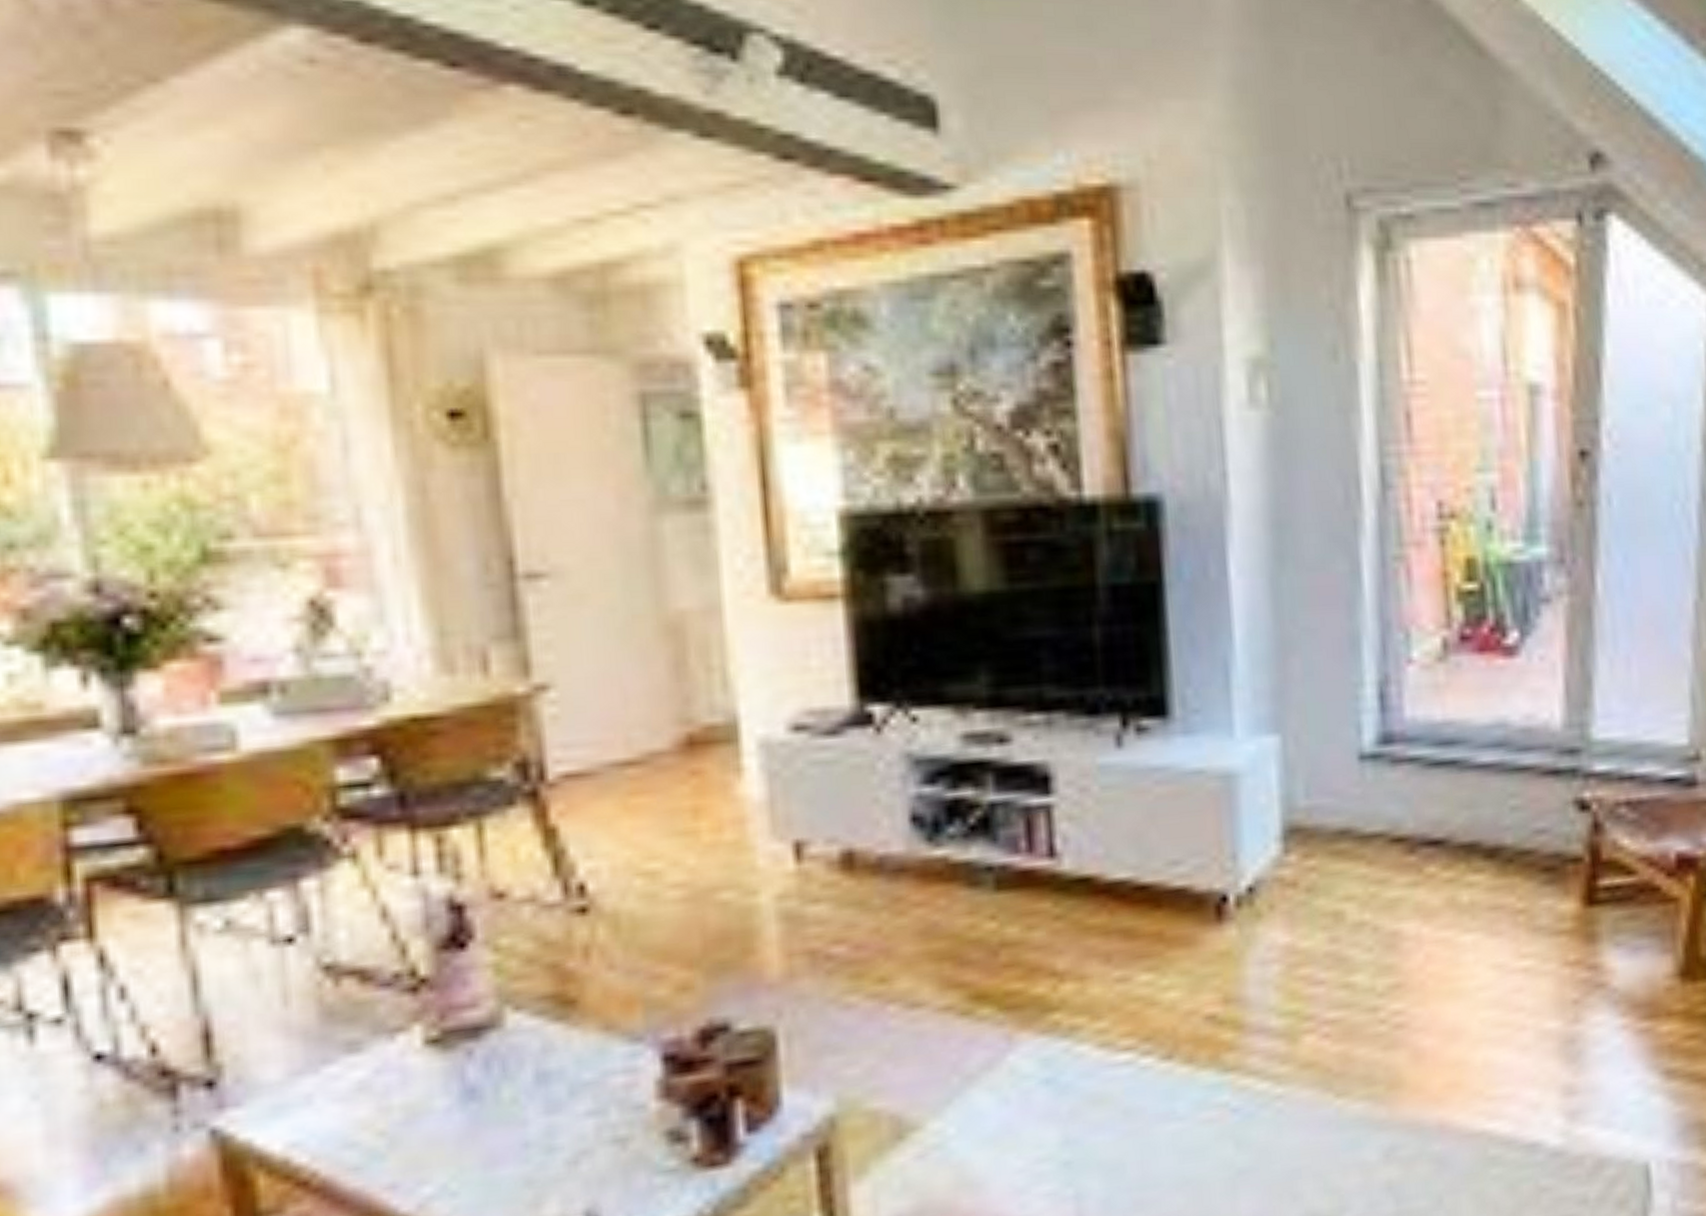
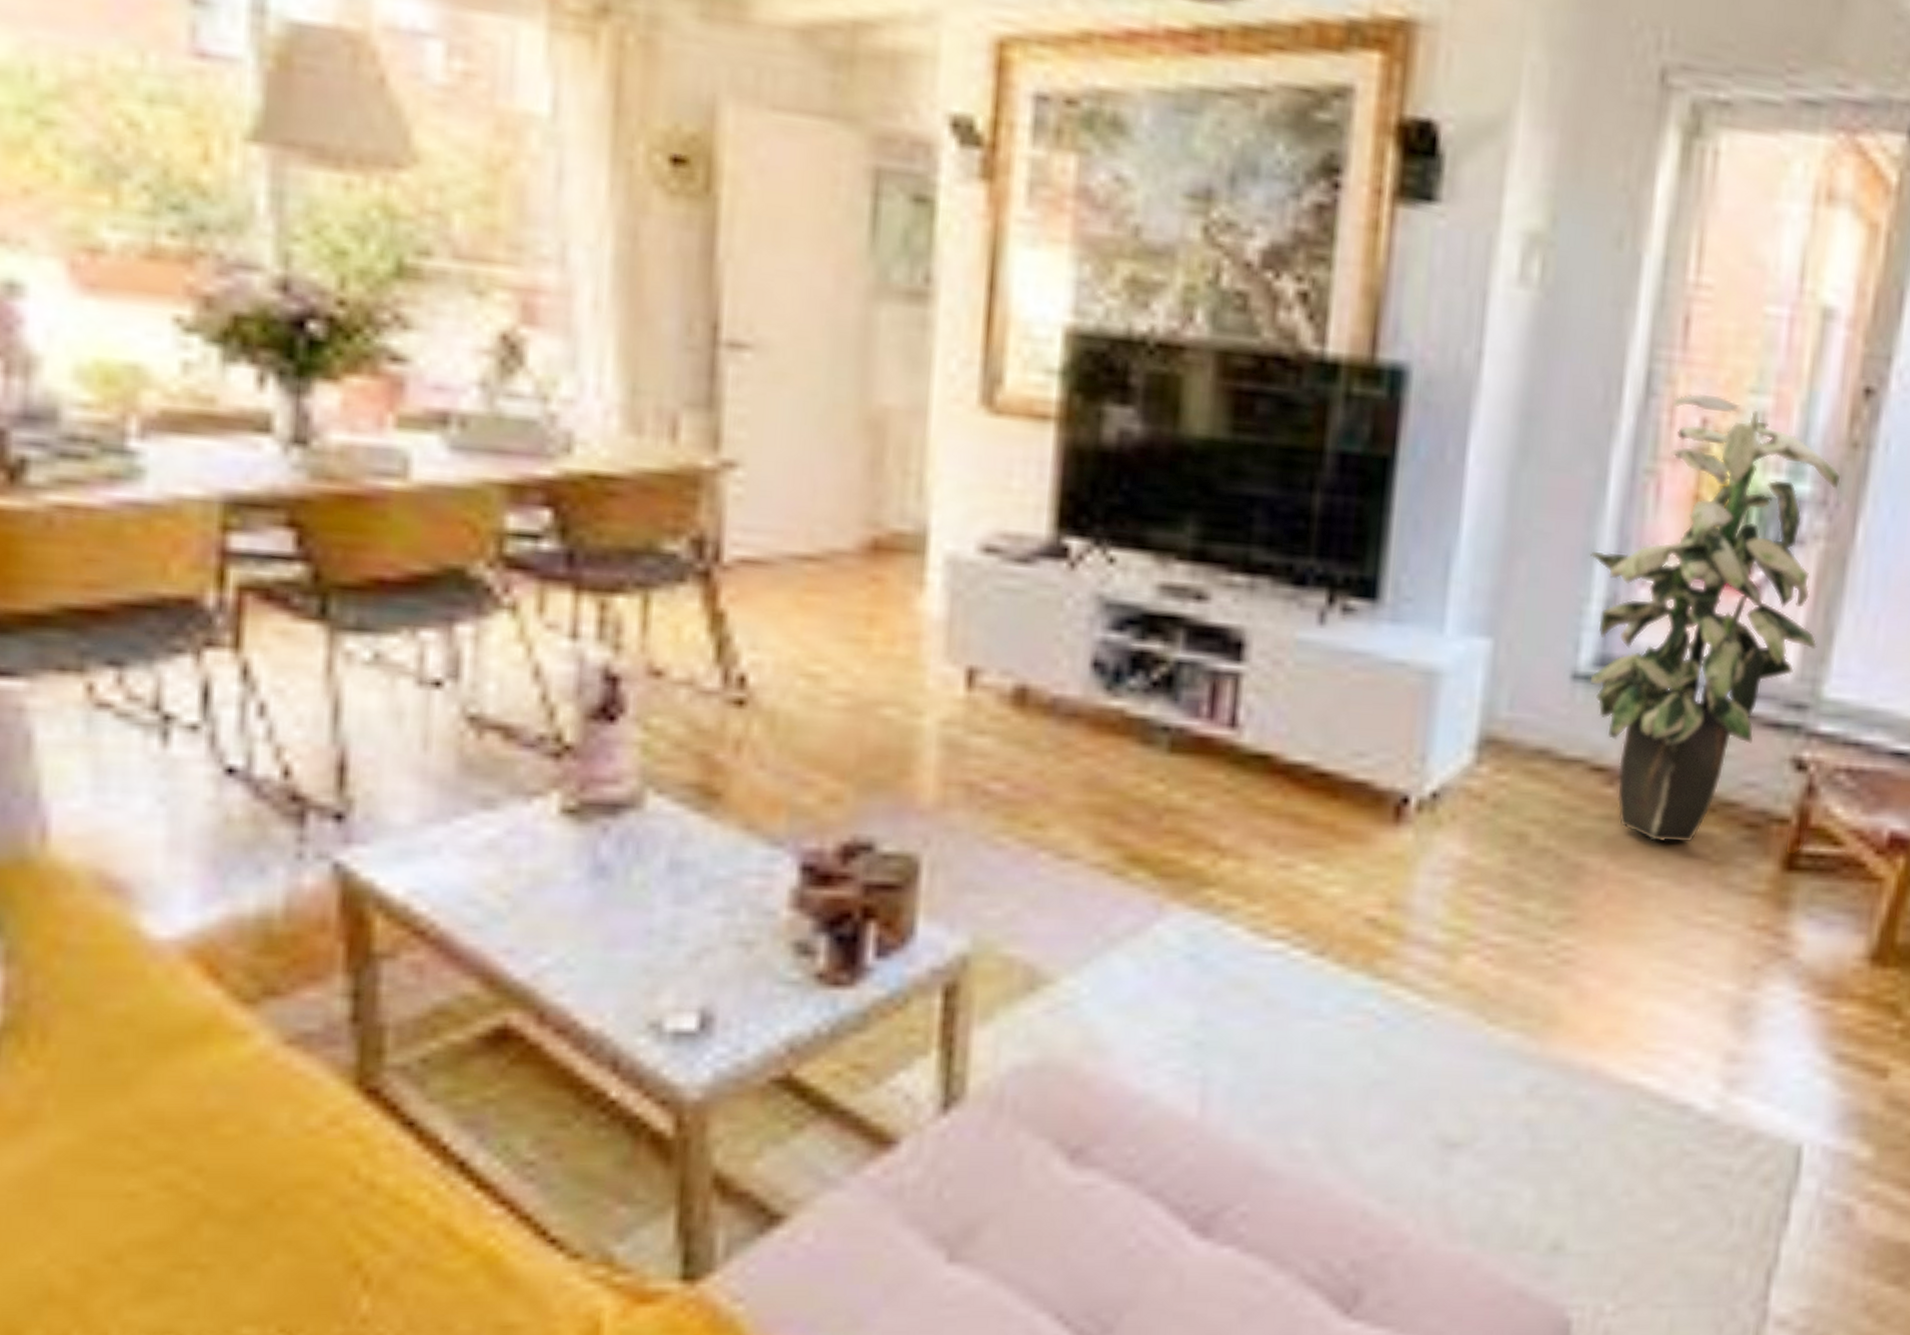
indoor plant: none [1355,479,1579,900] -> present [1589,393,1841,844]

